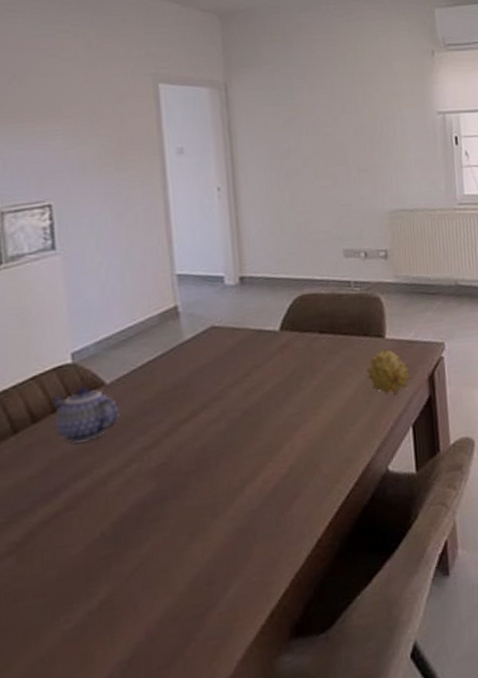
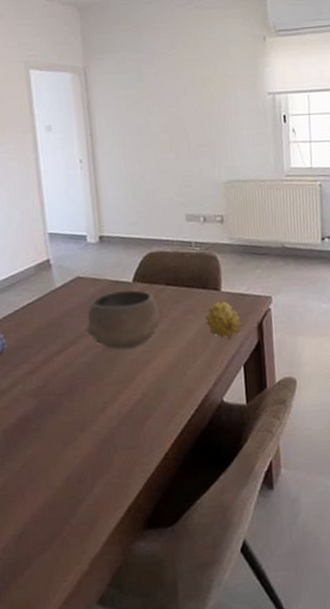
bowl: none [221,339,311,413] -> present [86,289,159,350]

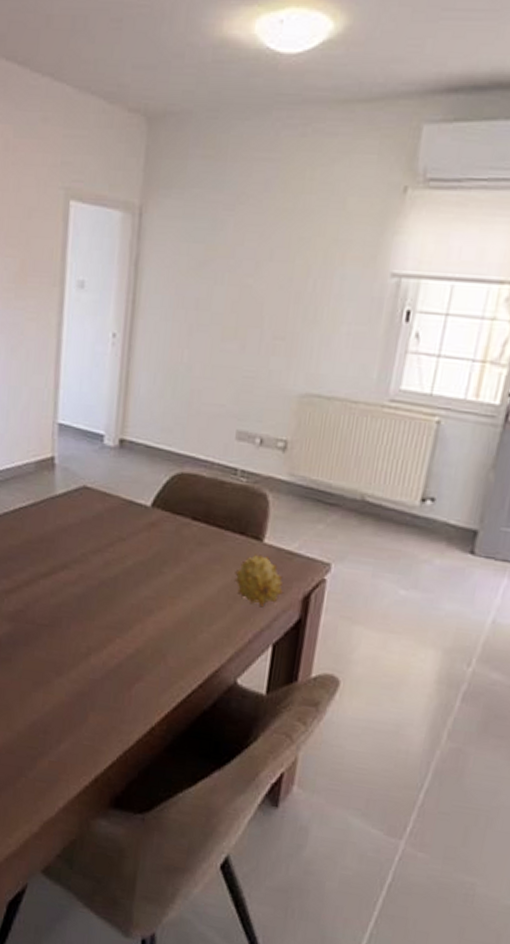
bowl: present [86,289,159,350] -> none [83,514,177,591]

